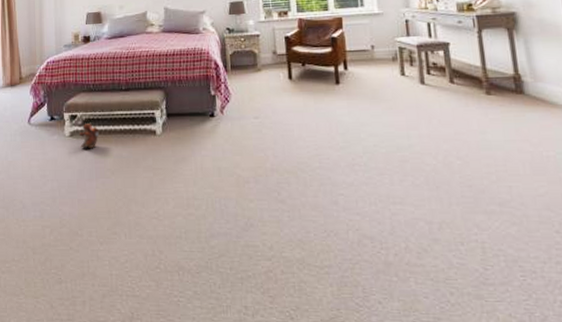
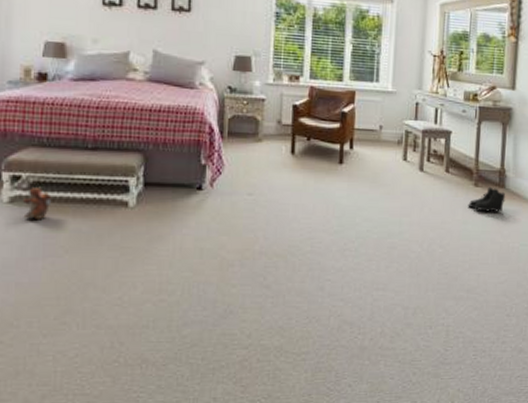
boots: none [482,93,528,120] -> present [468,186,506,212]

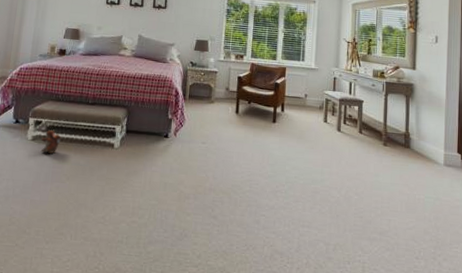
boots: present [468,186,506,212] -> none [378,146,411,169]

